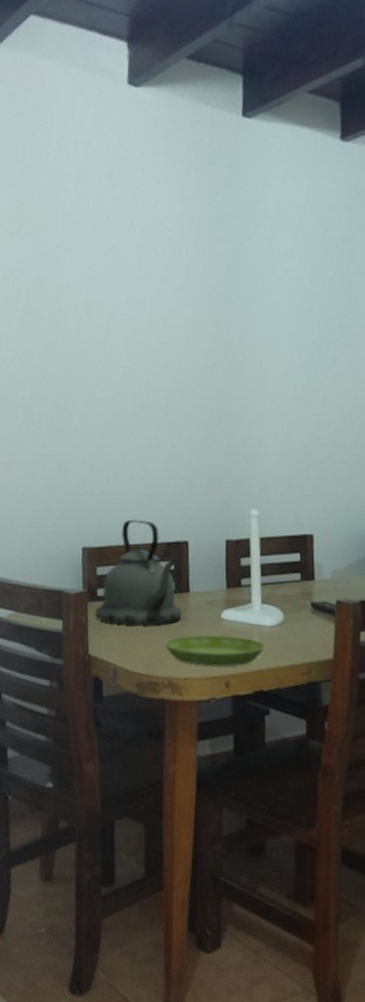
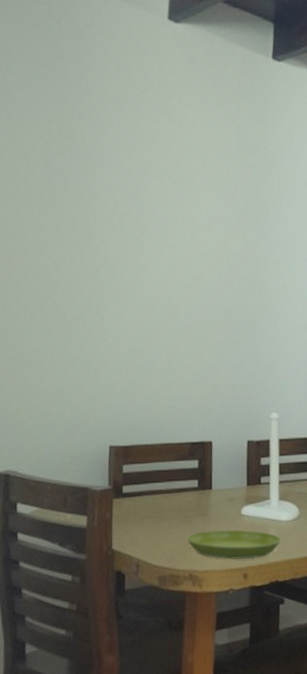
kettle: present [96,520,182,625] -> none [121,420,204,521]

